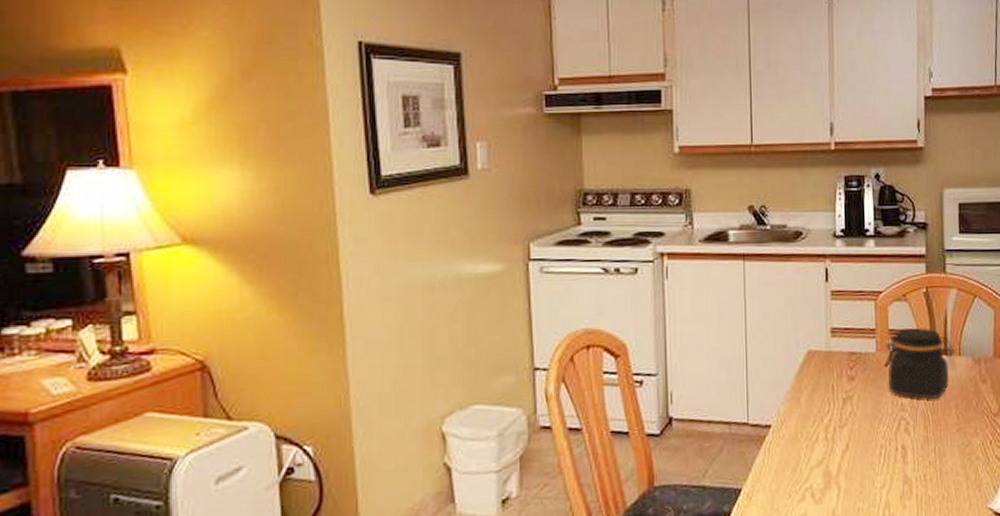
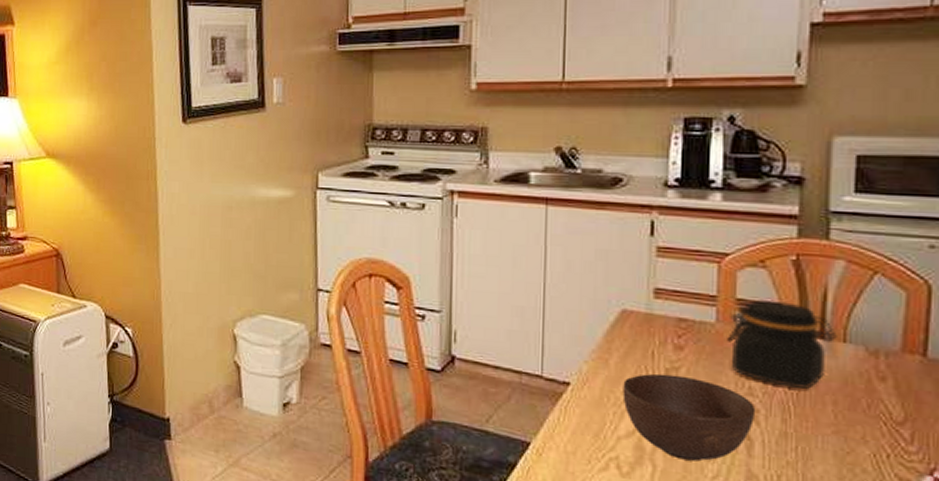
bowl: none [812,402,907,477] -> present [622,373,756,462]

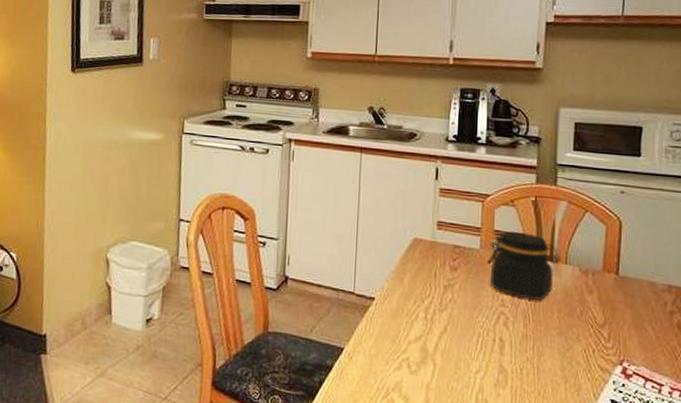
bowl: present [622,373,756,462] -> none [413,289,507,360]

